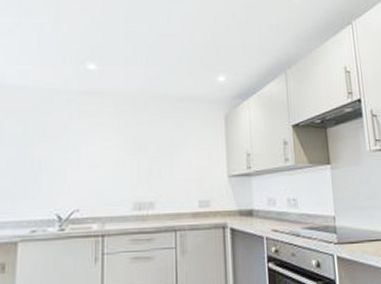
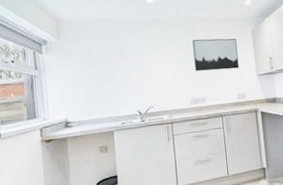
wall art: none [143,121,204,166] -> present [192,38,239,71]

